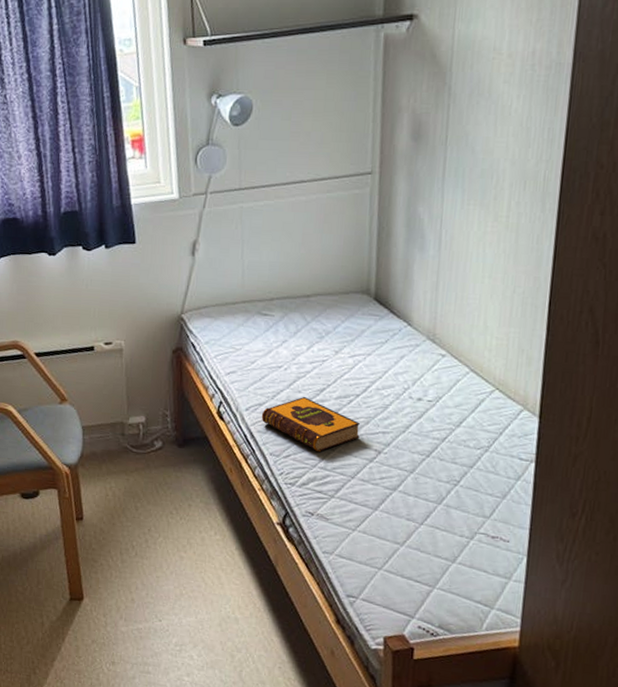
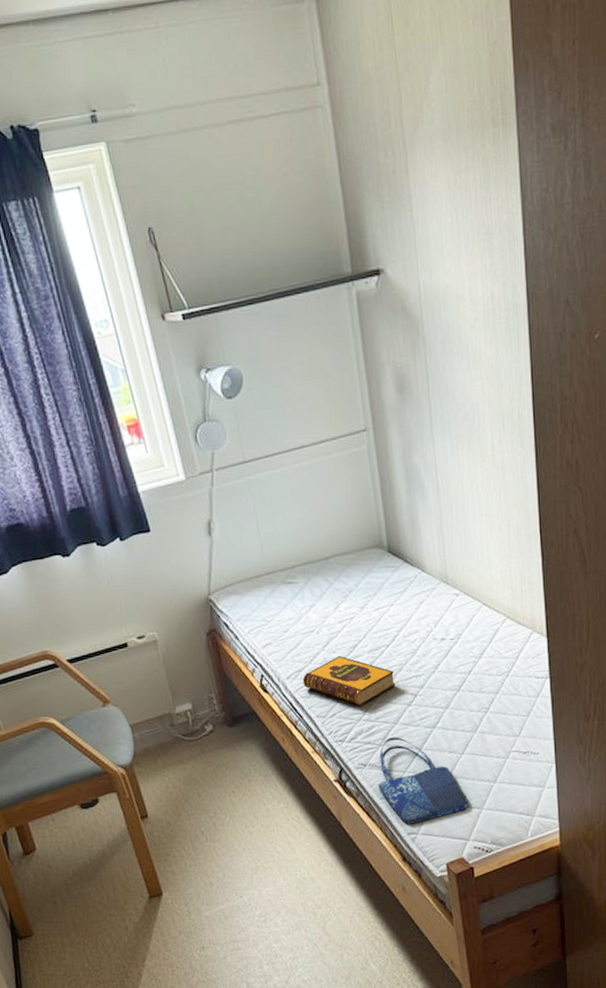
shopping bag: none [323,490,419,588] -> present [378,737,468,825]

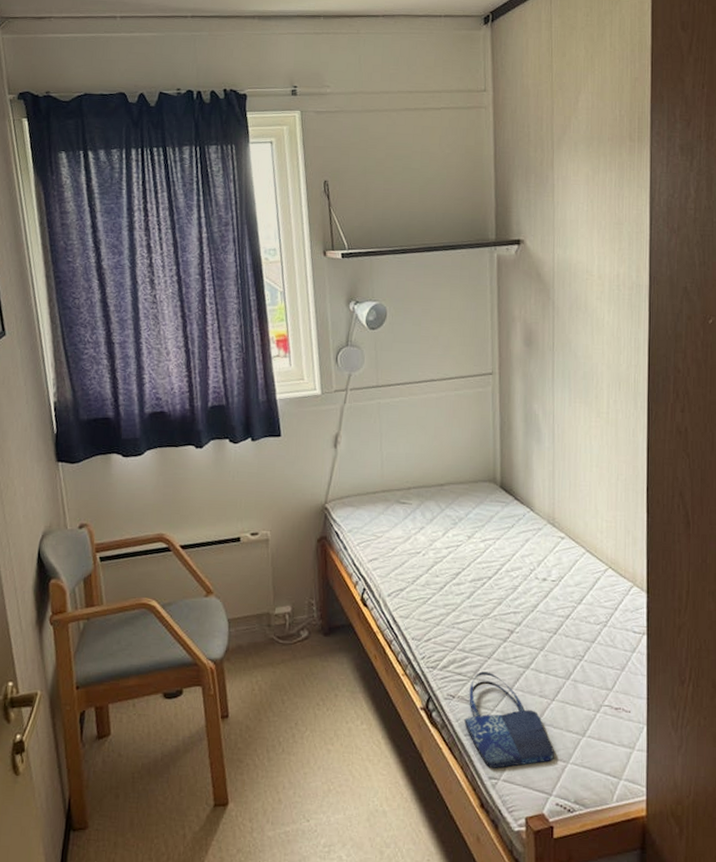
hardback book: present [302,656,396,706] -> none [402,581,494,635]

